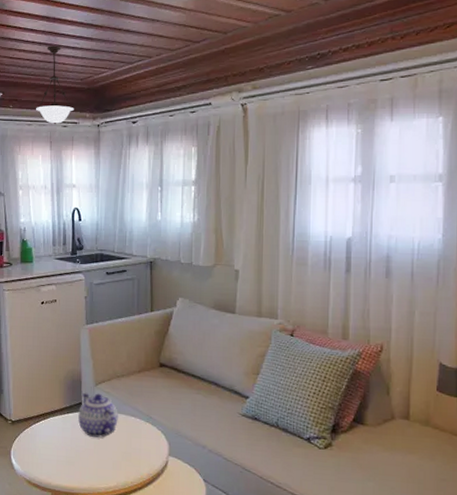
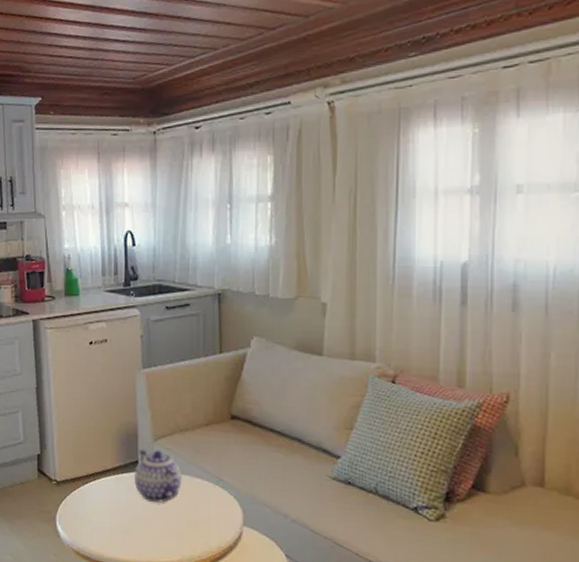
pendant light: present [36,45,74,125] -> none [81,39,126,133]

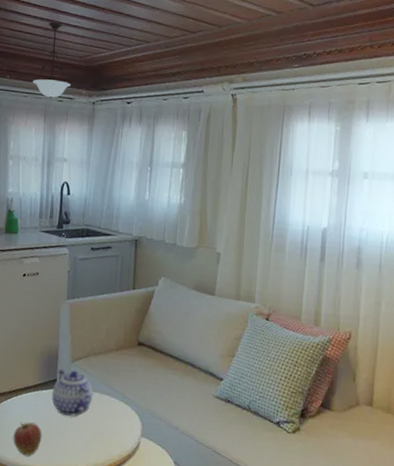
pendant light: none [81,39,126,133] -> present [33,22,71,99]
apple: none [95,509,127,548] -> present [13,422,42,456]

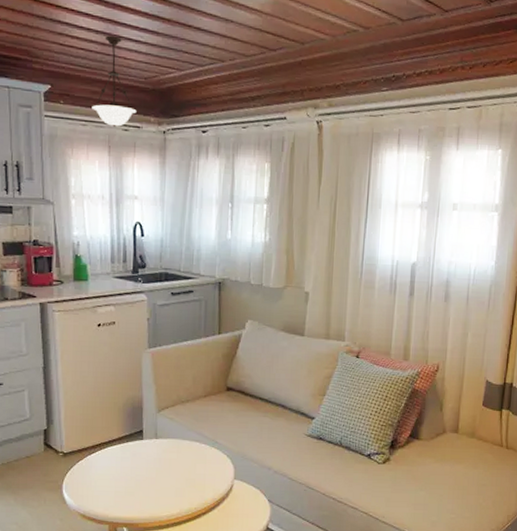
apple: present [13,422,42,456] -> none [100,475,131,508]
teapot: present [52,369,93,417] -> none [139,419,182,466]

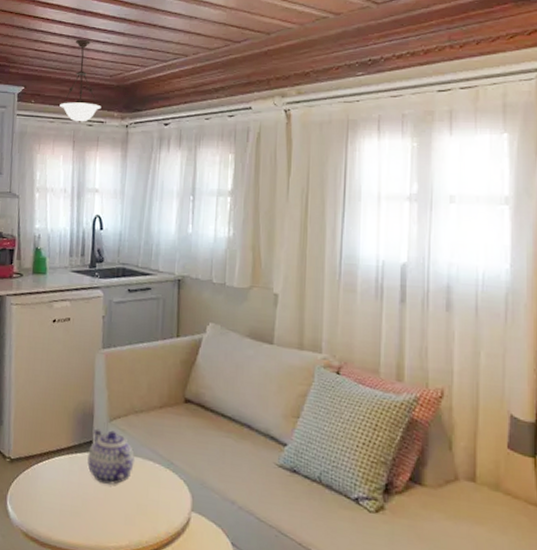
teapot: none [139,419,182,466] -> present [87,428,135,485]

